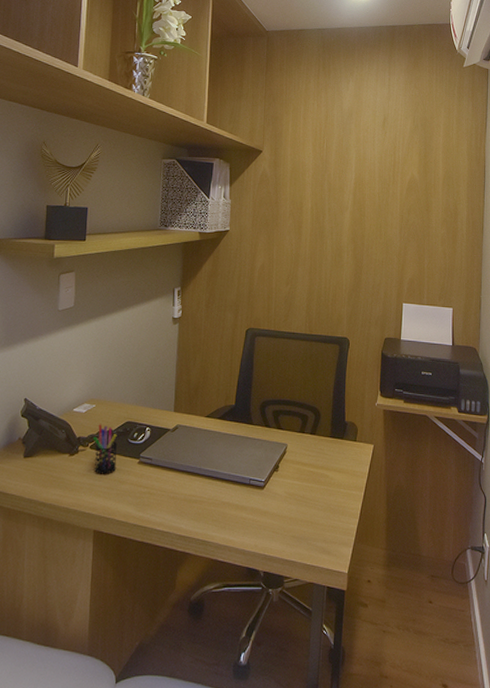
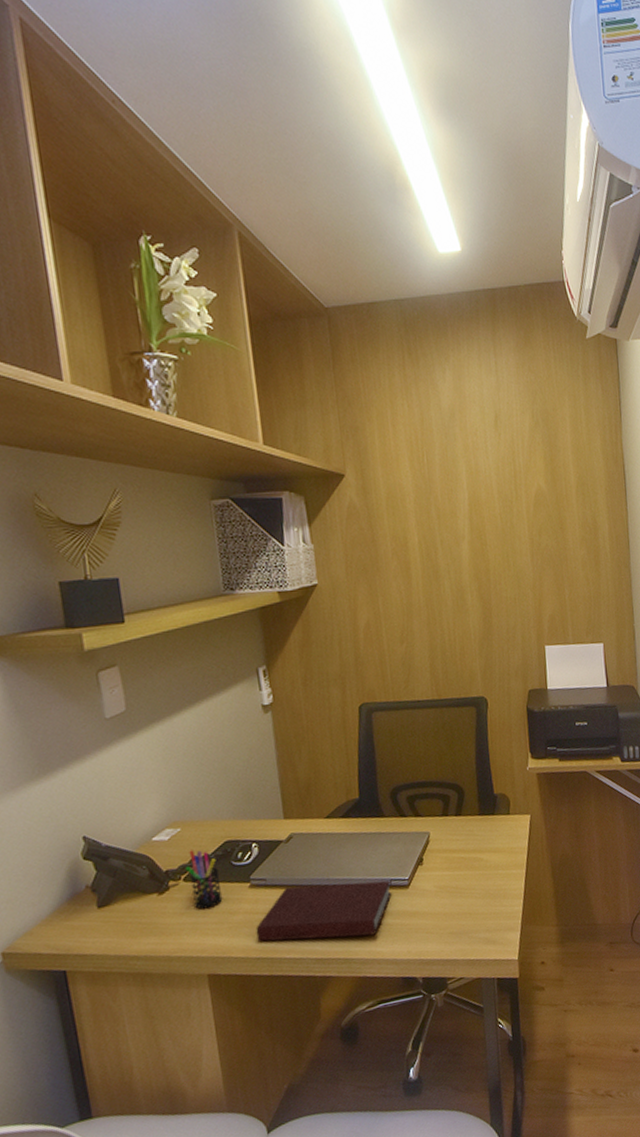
notebook: none [136,469,249,525] -> present [255,880,392,942]

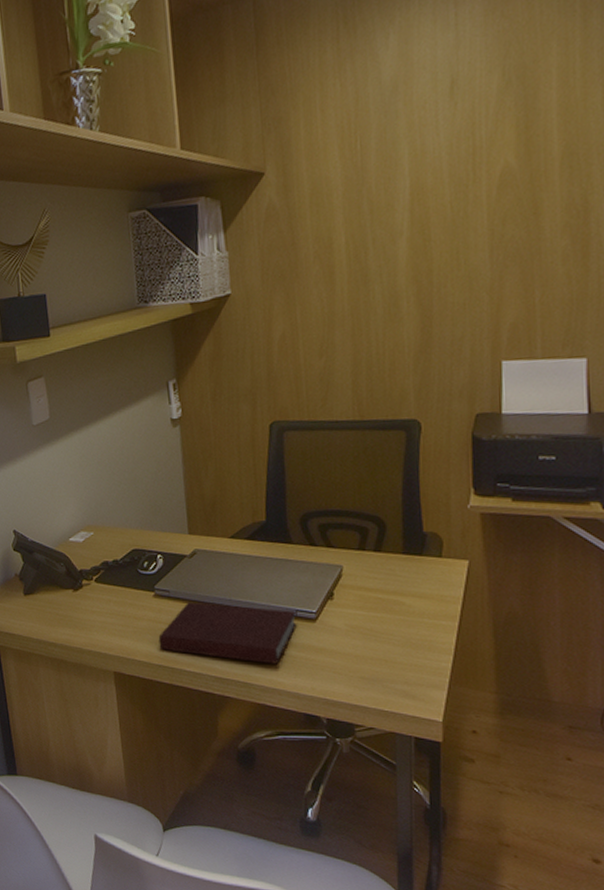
pen holder: present [185,850,223,909] -> none [96,554,129,610]

